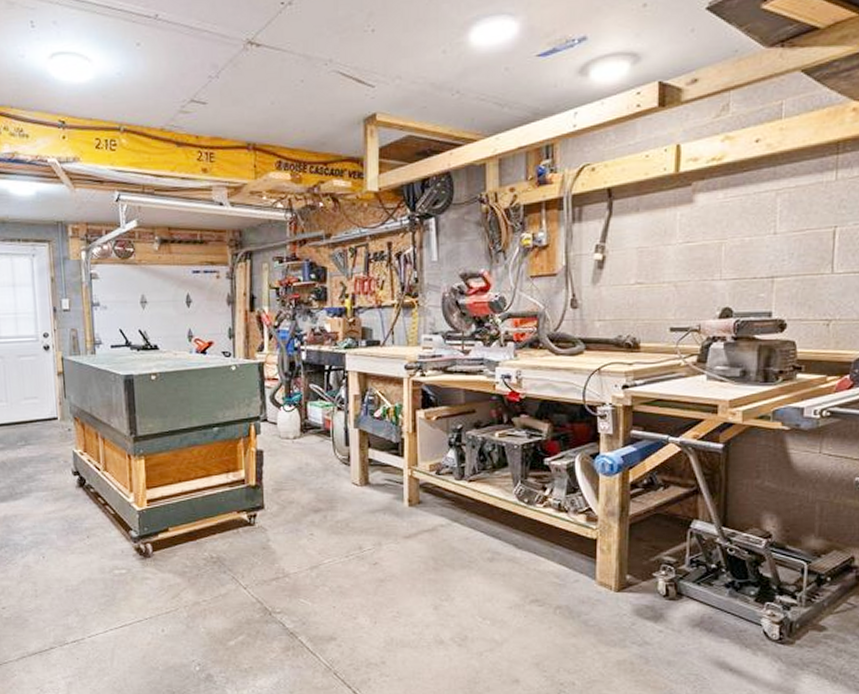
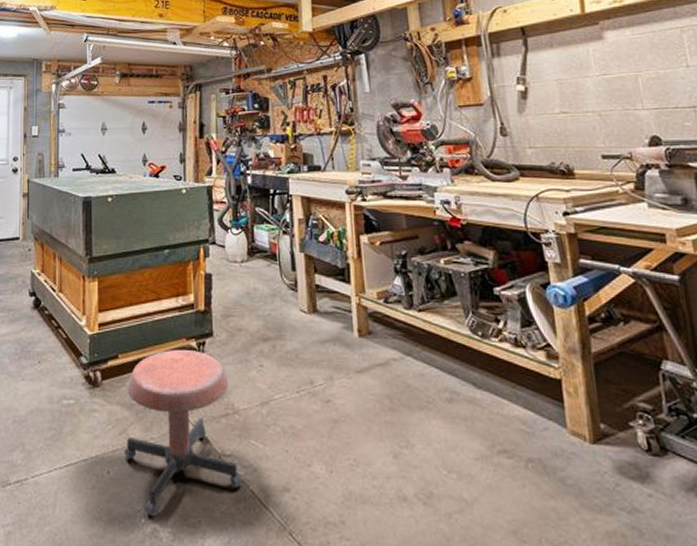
stool: none [178,521,293,666] -> present [124,349,244,518]

